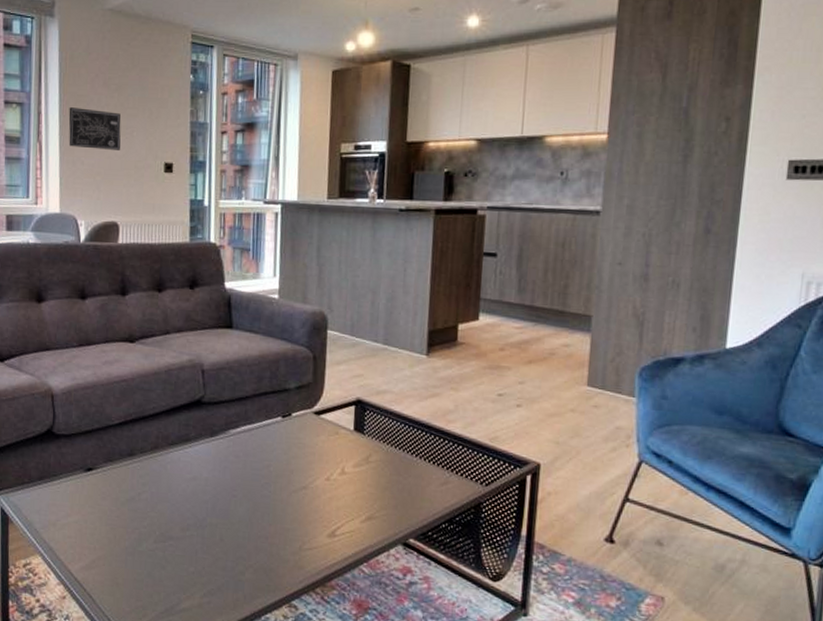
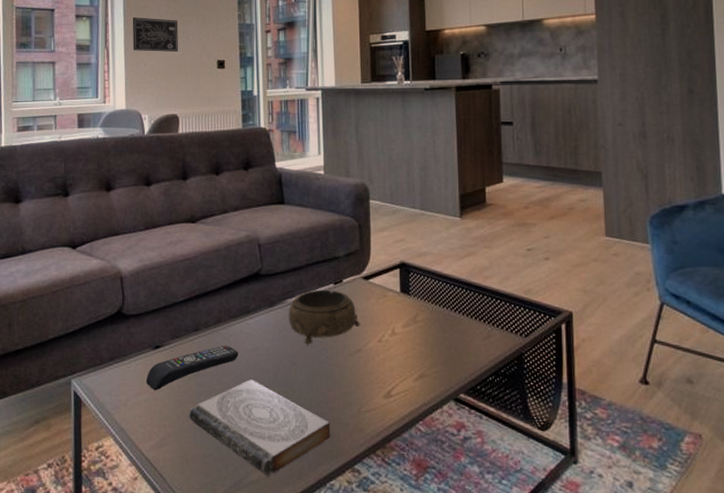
remote control: none [76,472,175,513] -> present [145,345,238,391]
book: none [120,509,270,606] -> present [188,379,331,477]
decorative bowl: none [231,421,309,478] -> present [289,289,361,345]

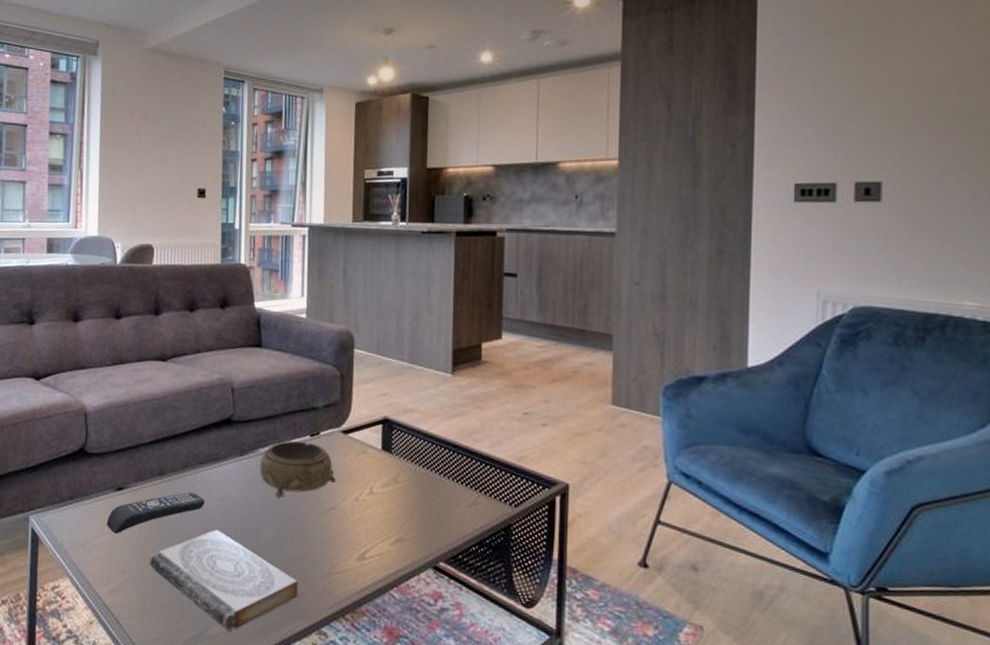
wall art: present [132,17,178,52] -> none [108,138,158,177]

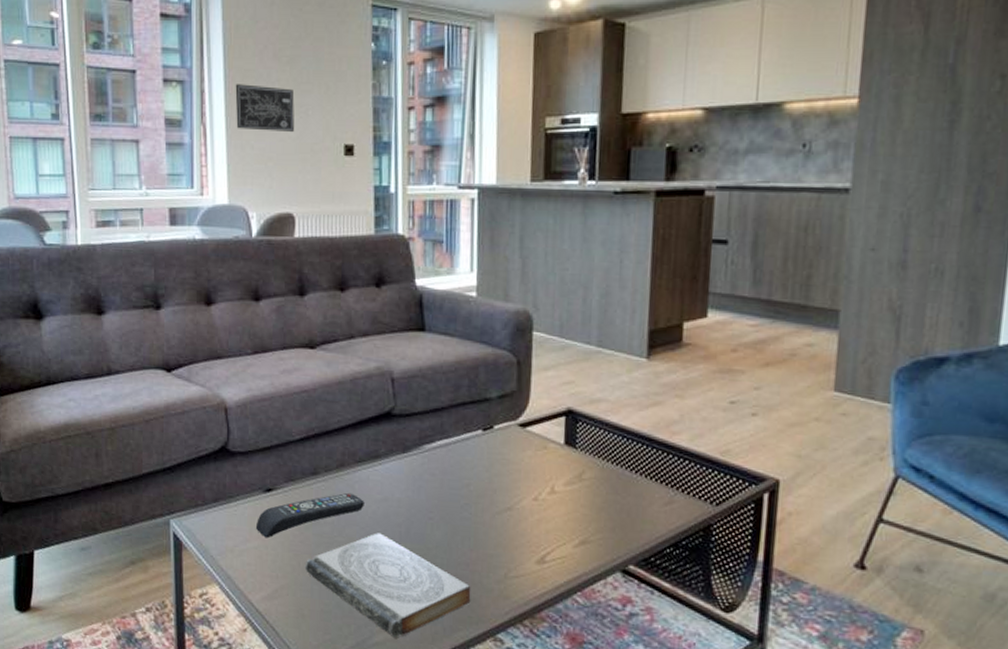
wall art: none [108,138,158,177] -> present [235,84,295,132]
decorative bowl: present [260,440,337,498] -> none [425,435,514,499]

